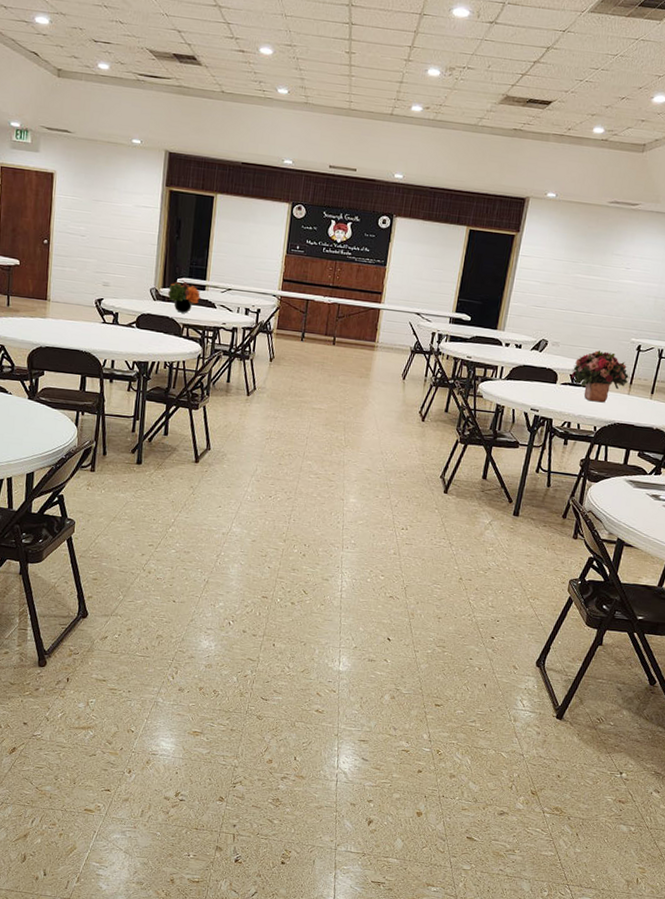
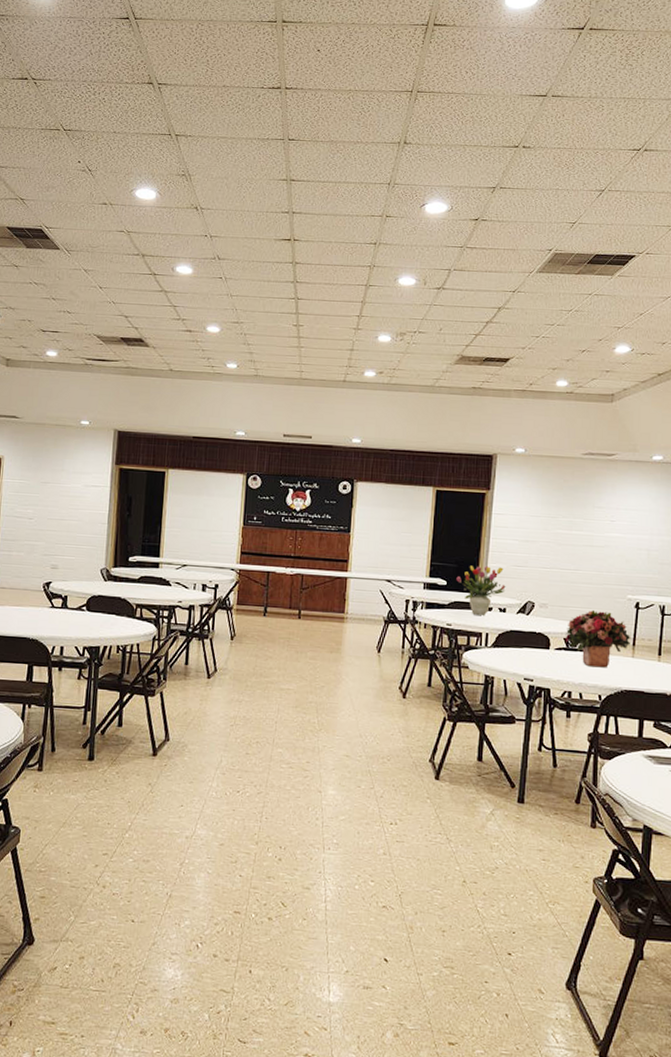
flower arrangement: present [167,282,201,314] -> none [119,560,155,593]
flower arrangement: none [479,303,524,351] -> present [456,565,506,617]

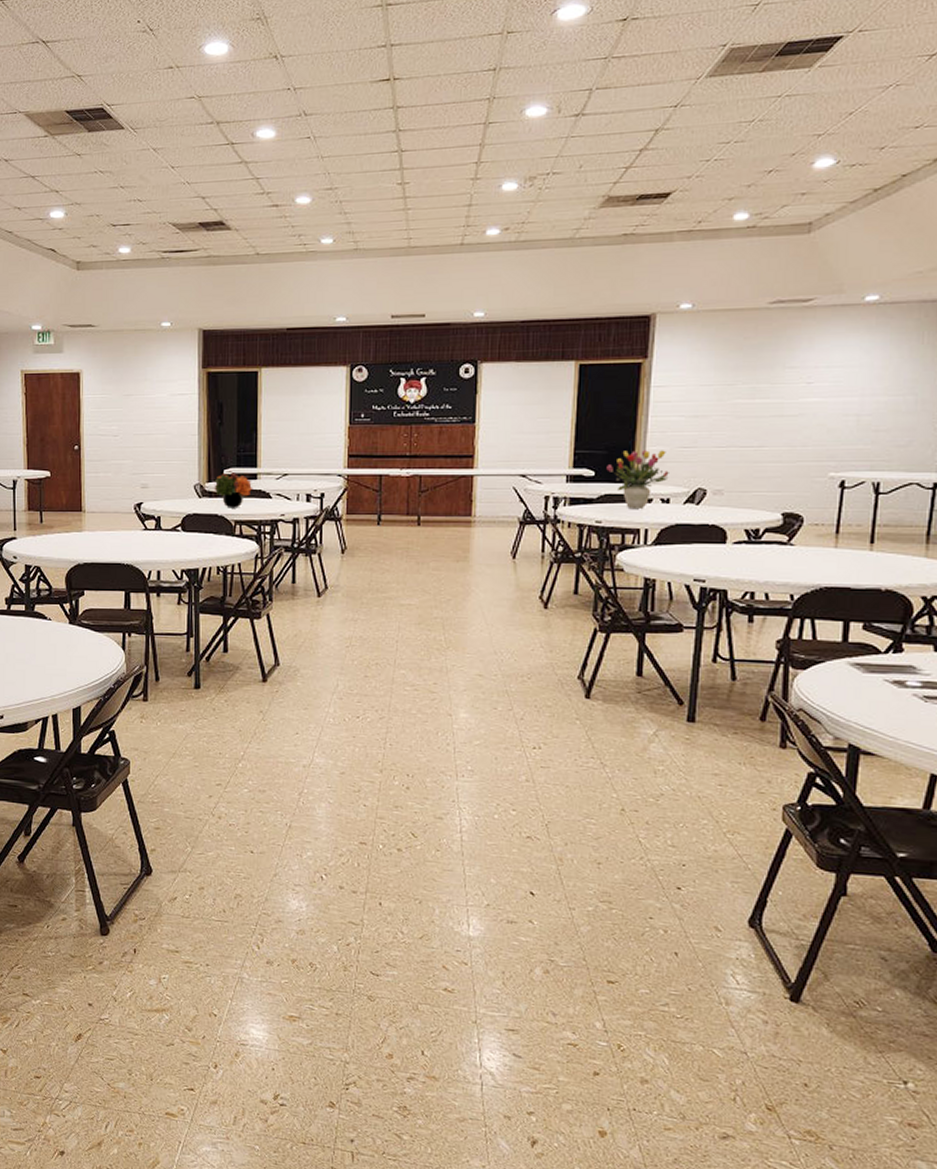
flower arrangement: none [119,560,155,593] -> present [214,472,253,508]
bouquet: present [565,609,630,668] -> none [746,493,833,562]

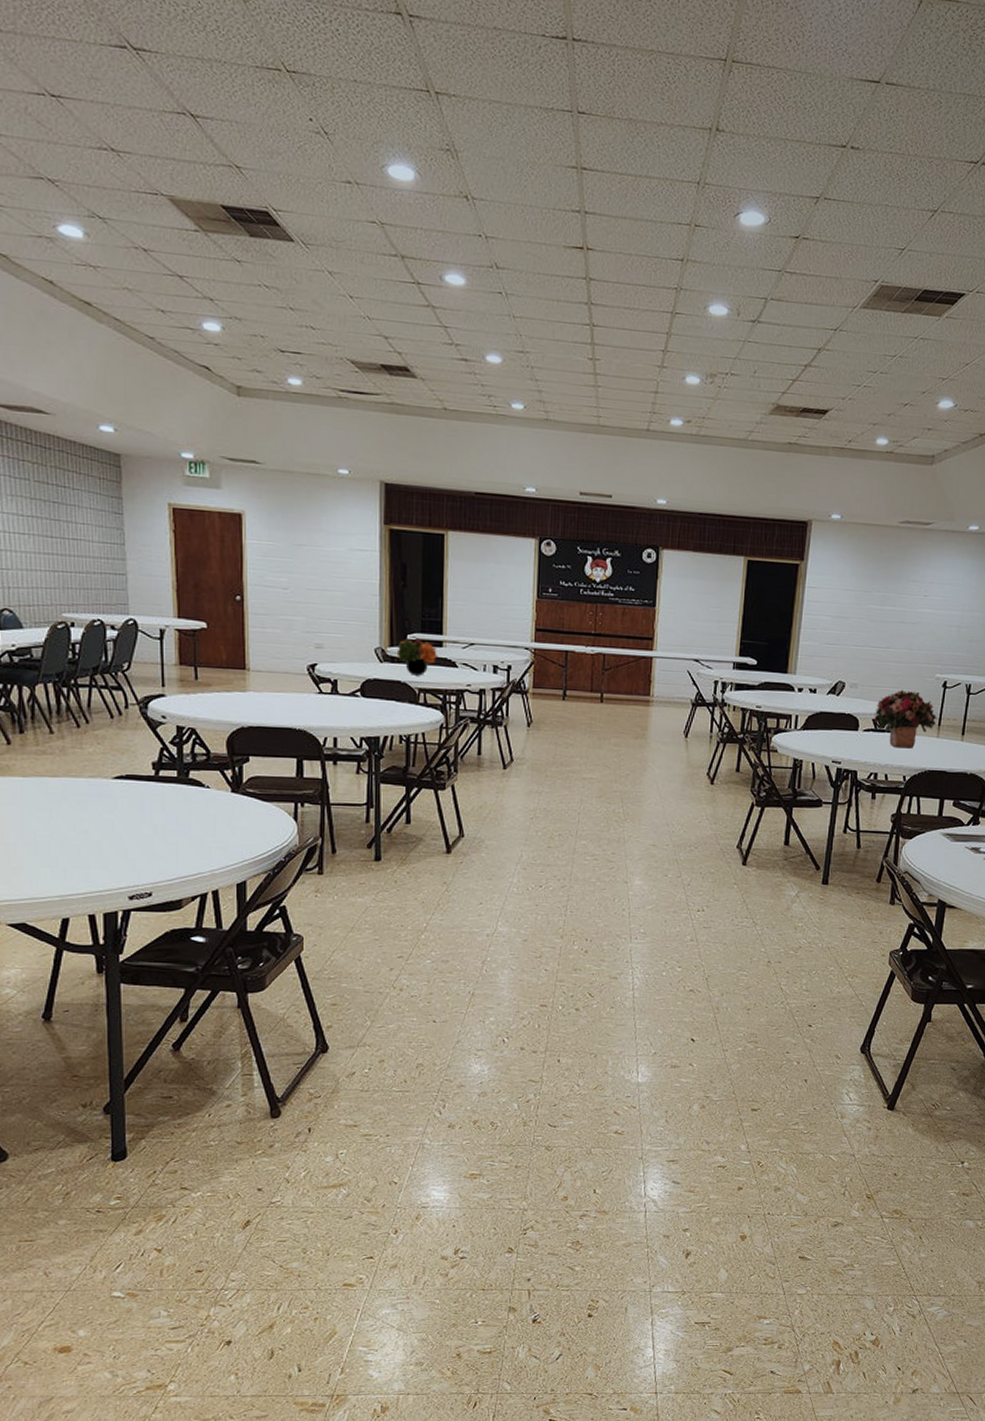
flower arrangement: present [606,449,669,510] -> none [767,643,817,698]
bouquet: none [746,493,833,562] -> present [873,689,937,749]

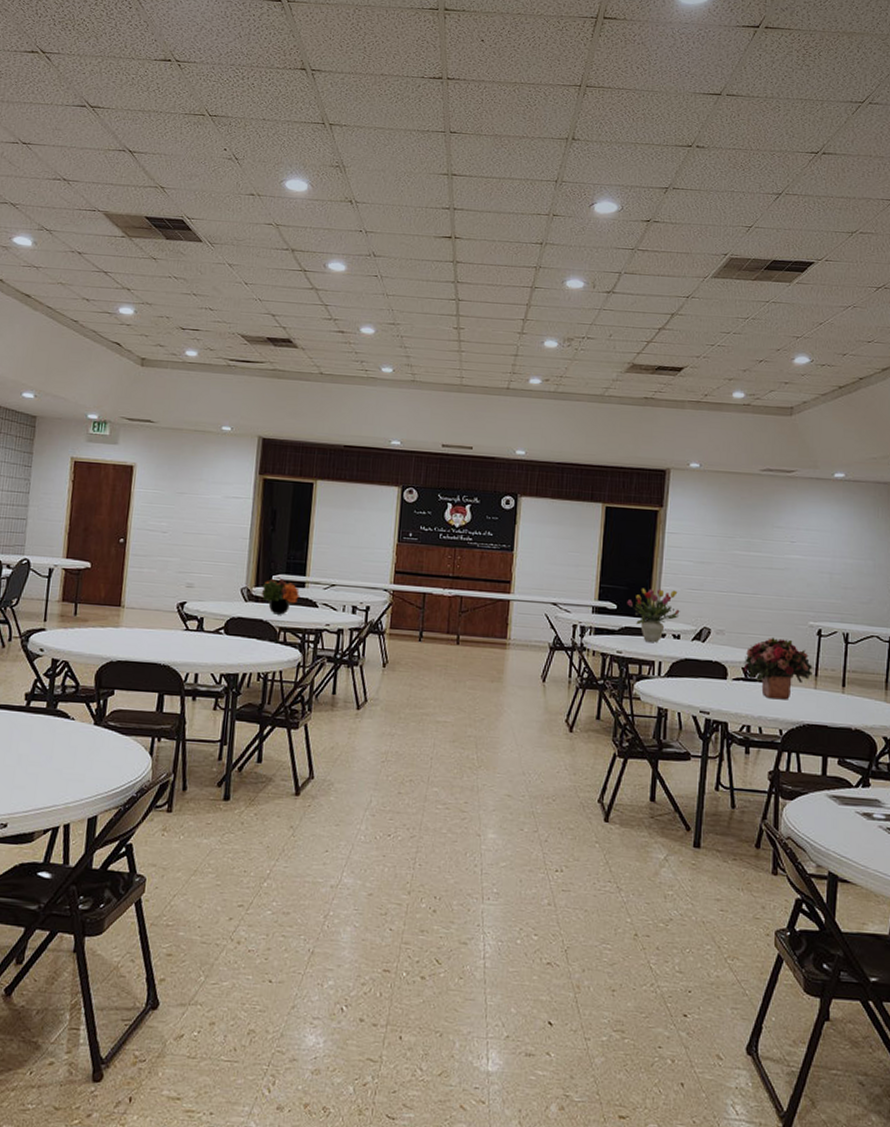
flower arrangement: none [767,643,817,698] -> present [627,588,680,644]

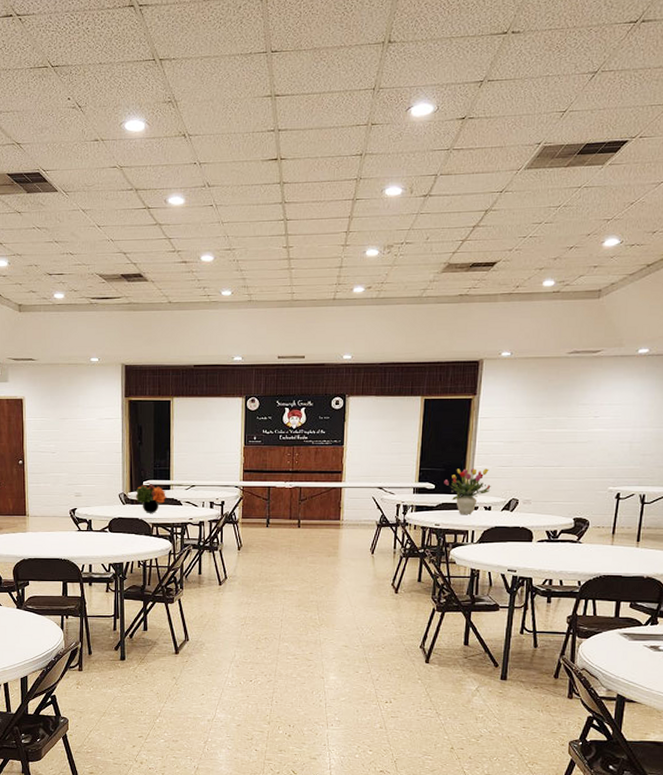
bouquet: present [743,637,813,700] -> none [547,502,610,556]

